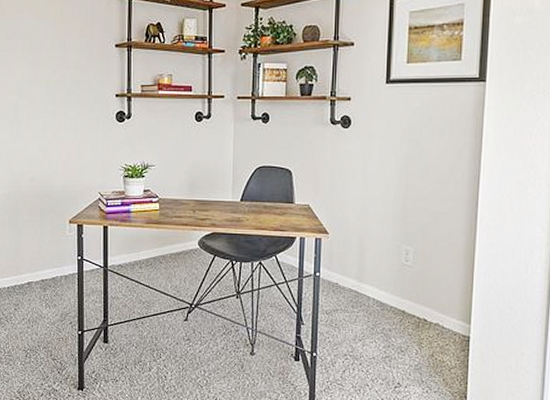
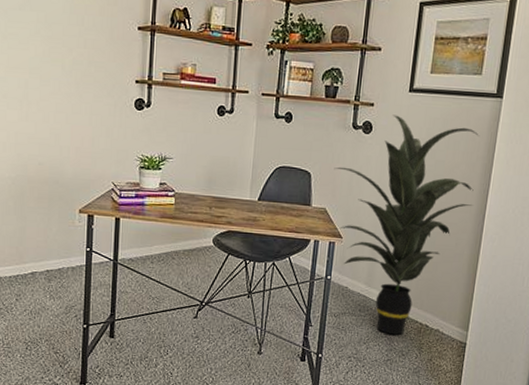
indoor plant: none [314,107,464,330] -> present [334,114,479,335]

